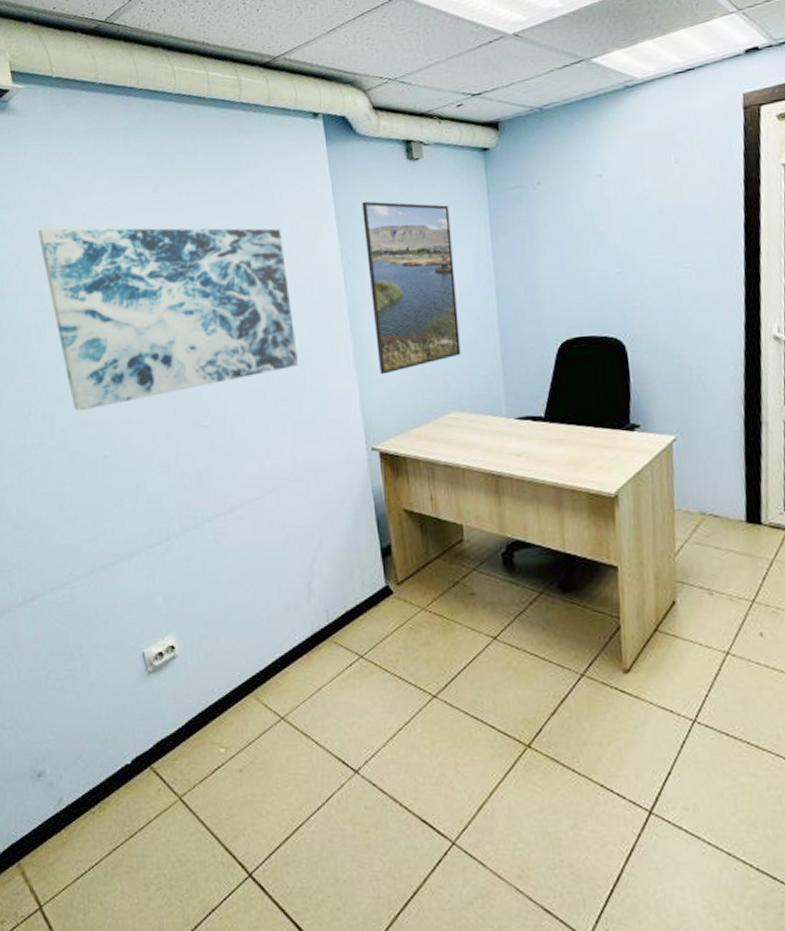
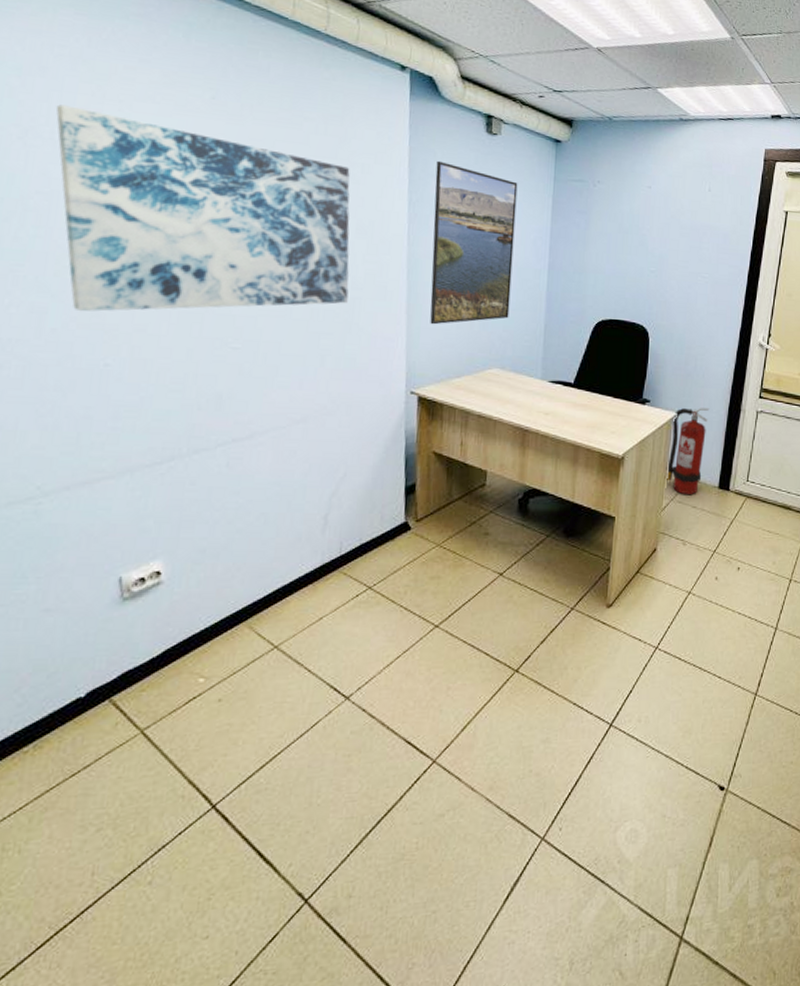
fire extinguisher: none [671,425,722,534] -> present [664,408,709,495]

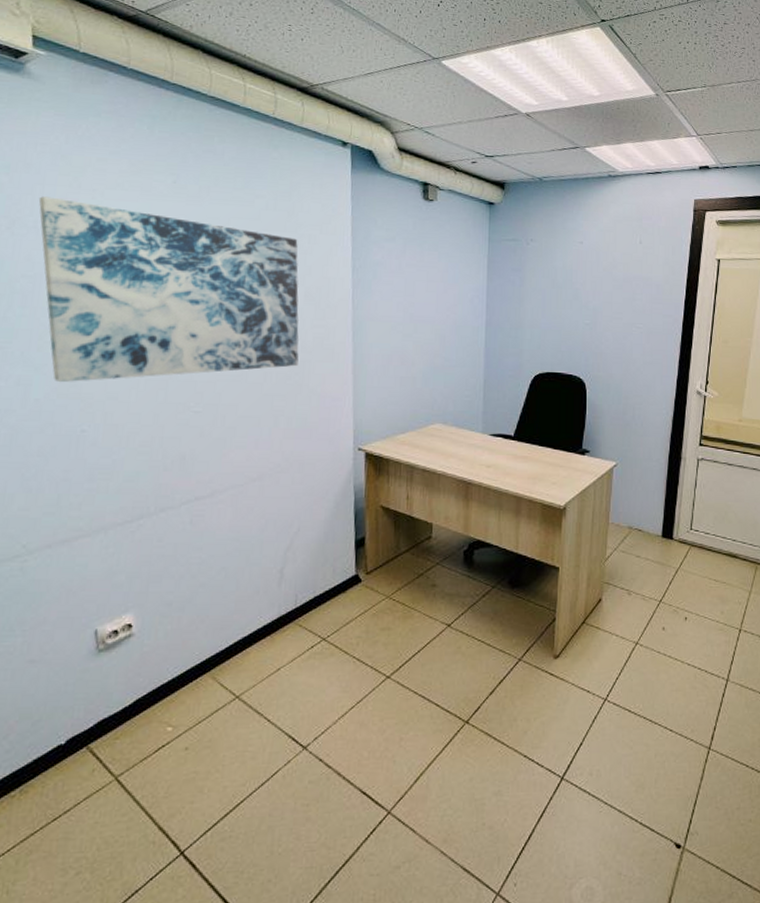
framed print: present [430,160,518,325] -> none [374,228,454,384]
fire extinguisher: present [664,408,709,495] -> none [607,457,649,545]

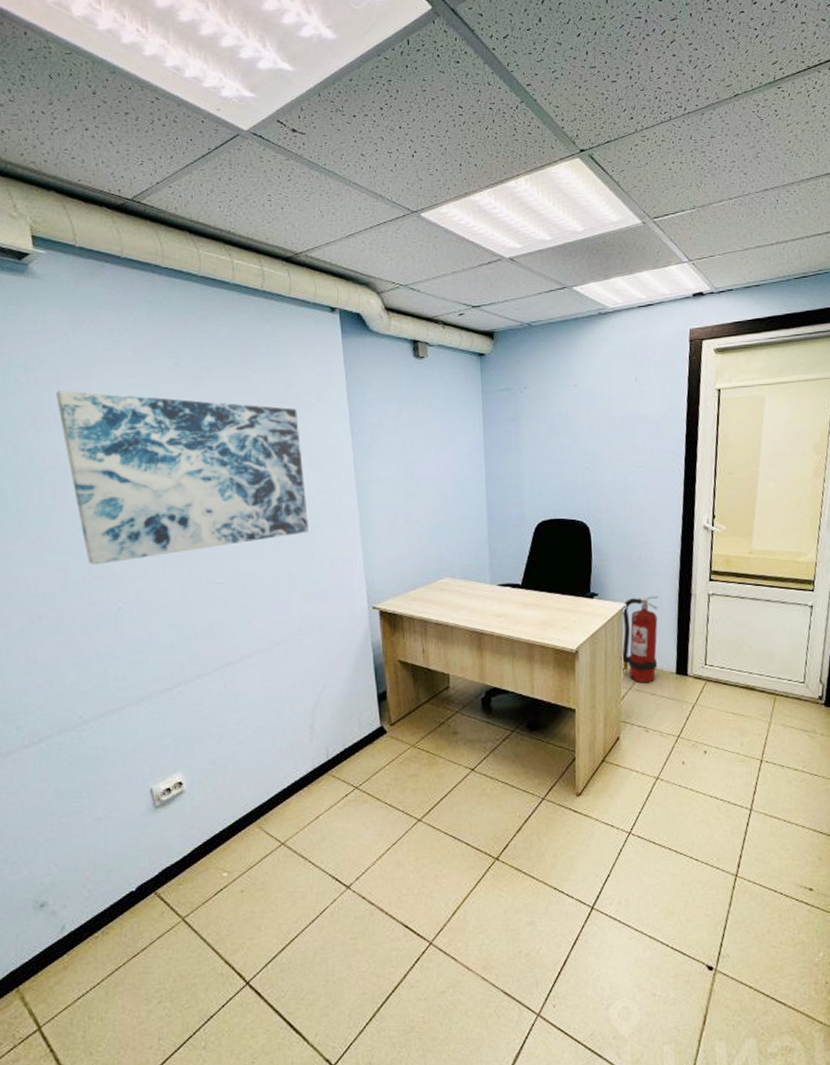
fire extinguisher: none [607,457,649,545] -> present [620,596,659,683]

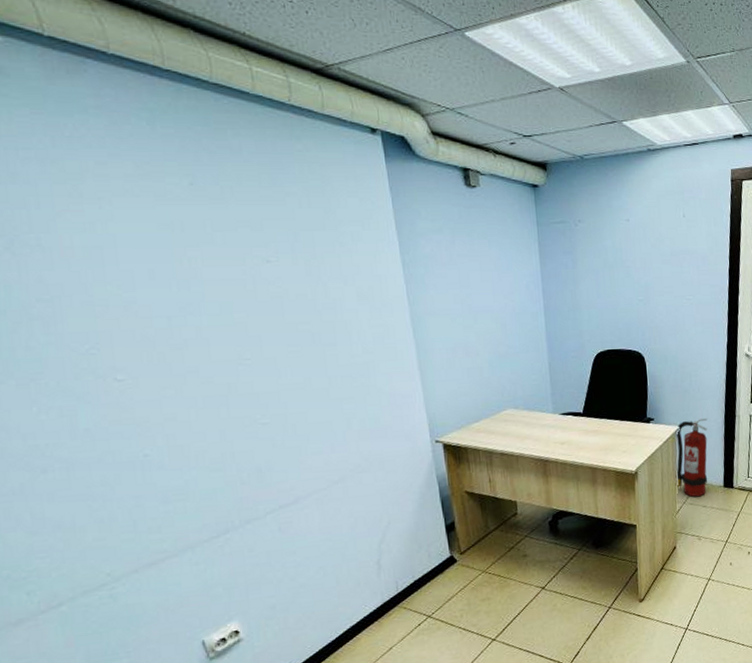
wall art: present [55,390,309,566] -> none [35,209,362,410]

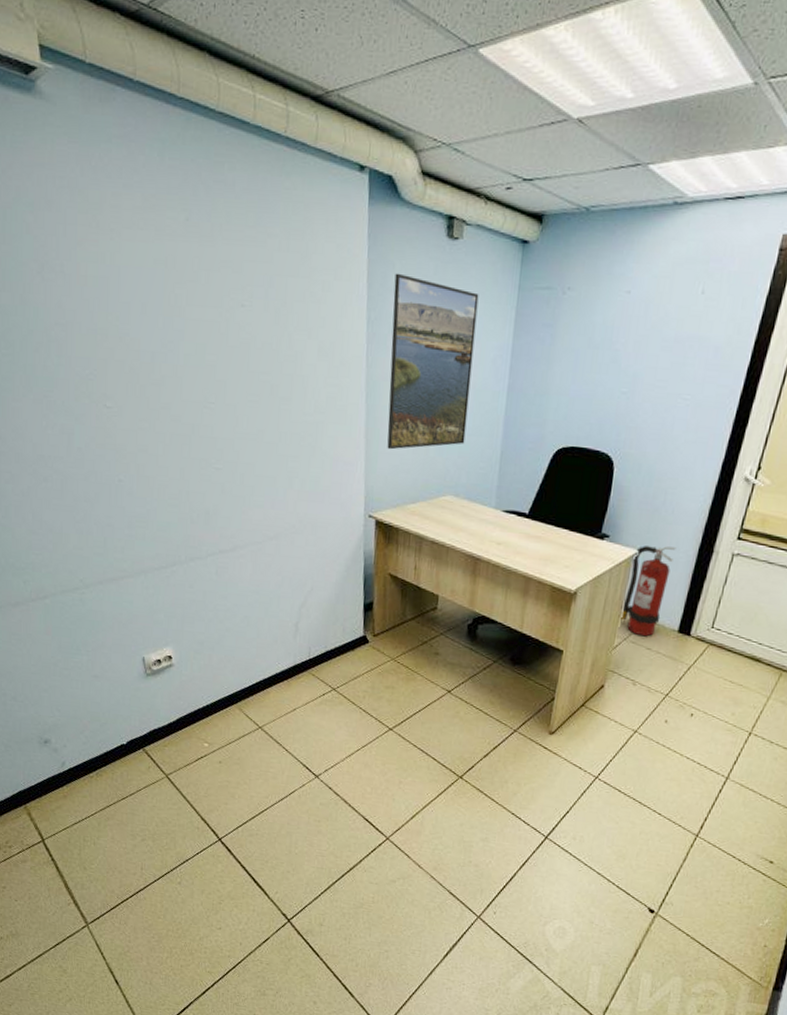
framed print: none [422,219,515,377] -> present [387,273,479,450]

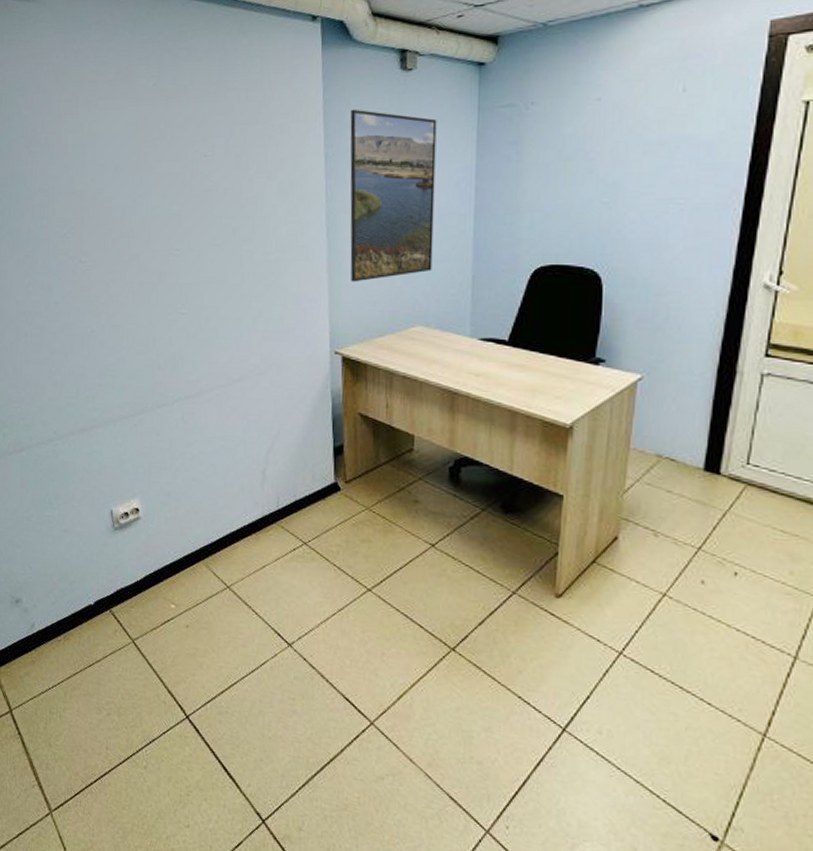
fire extinguisher: present [618,546,676,637] -> none [626,369,689,477]

